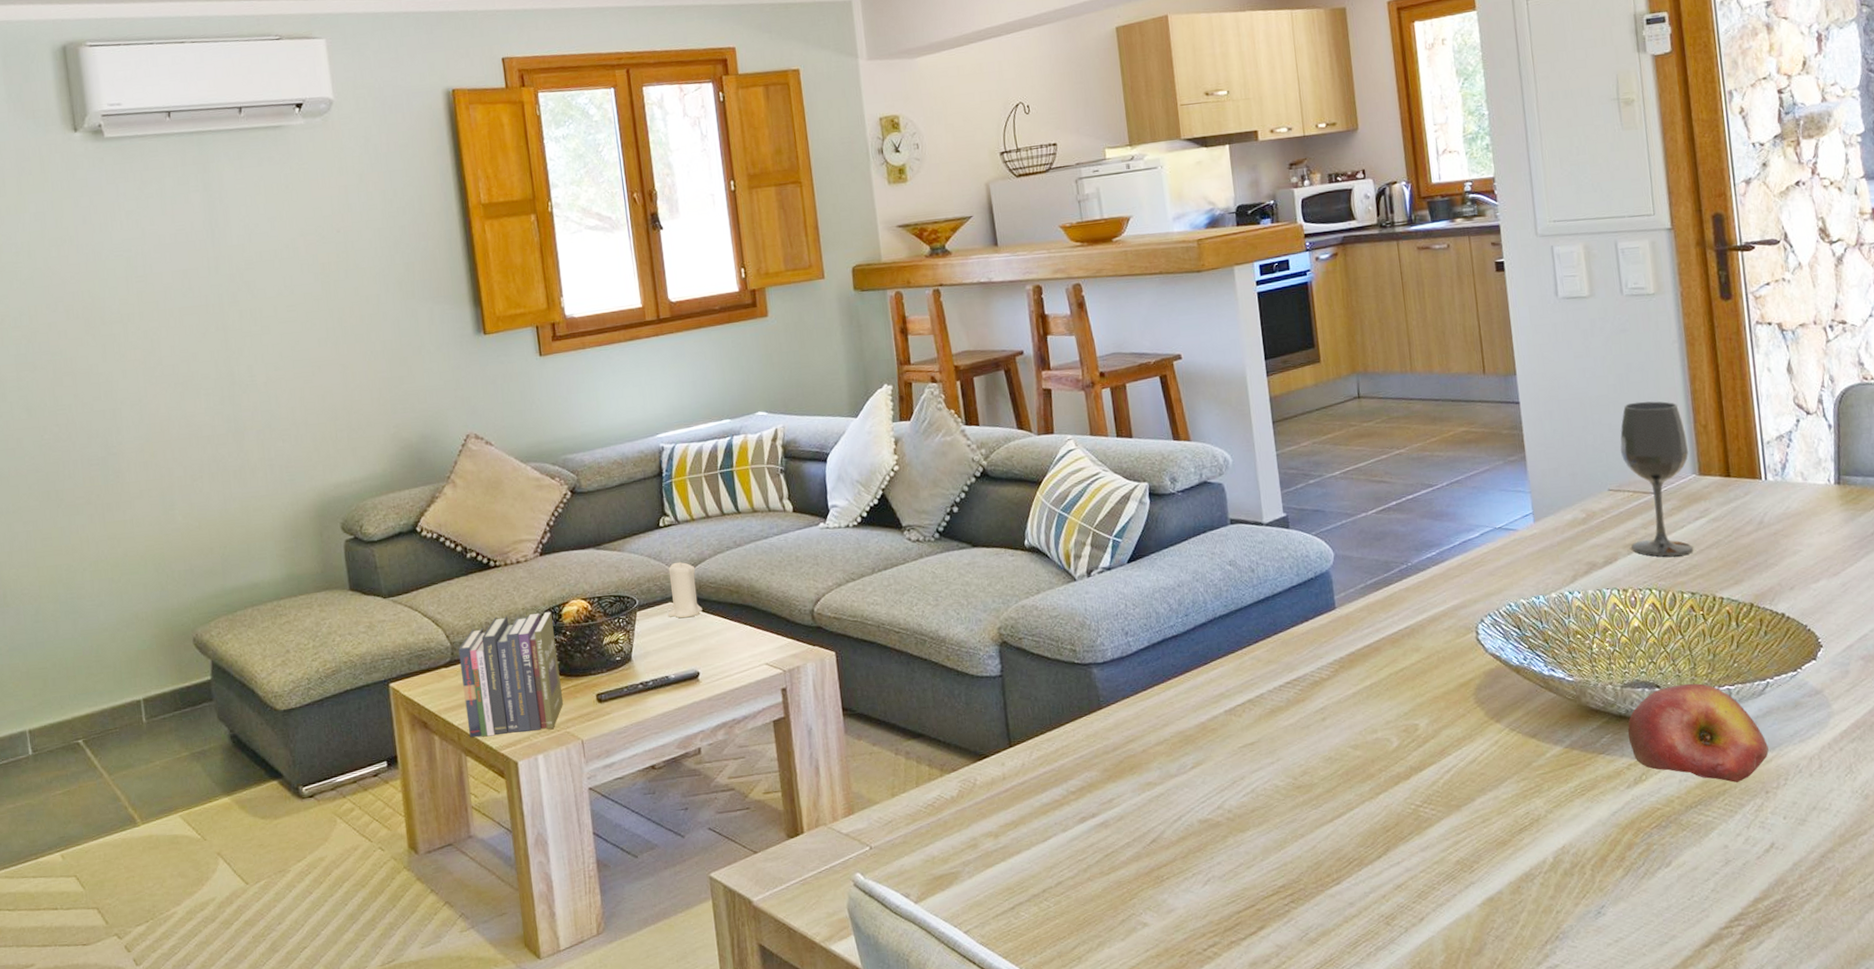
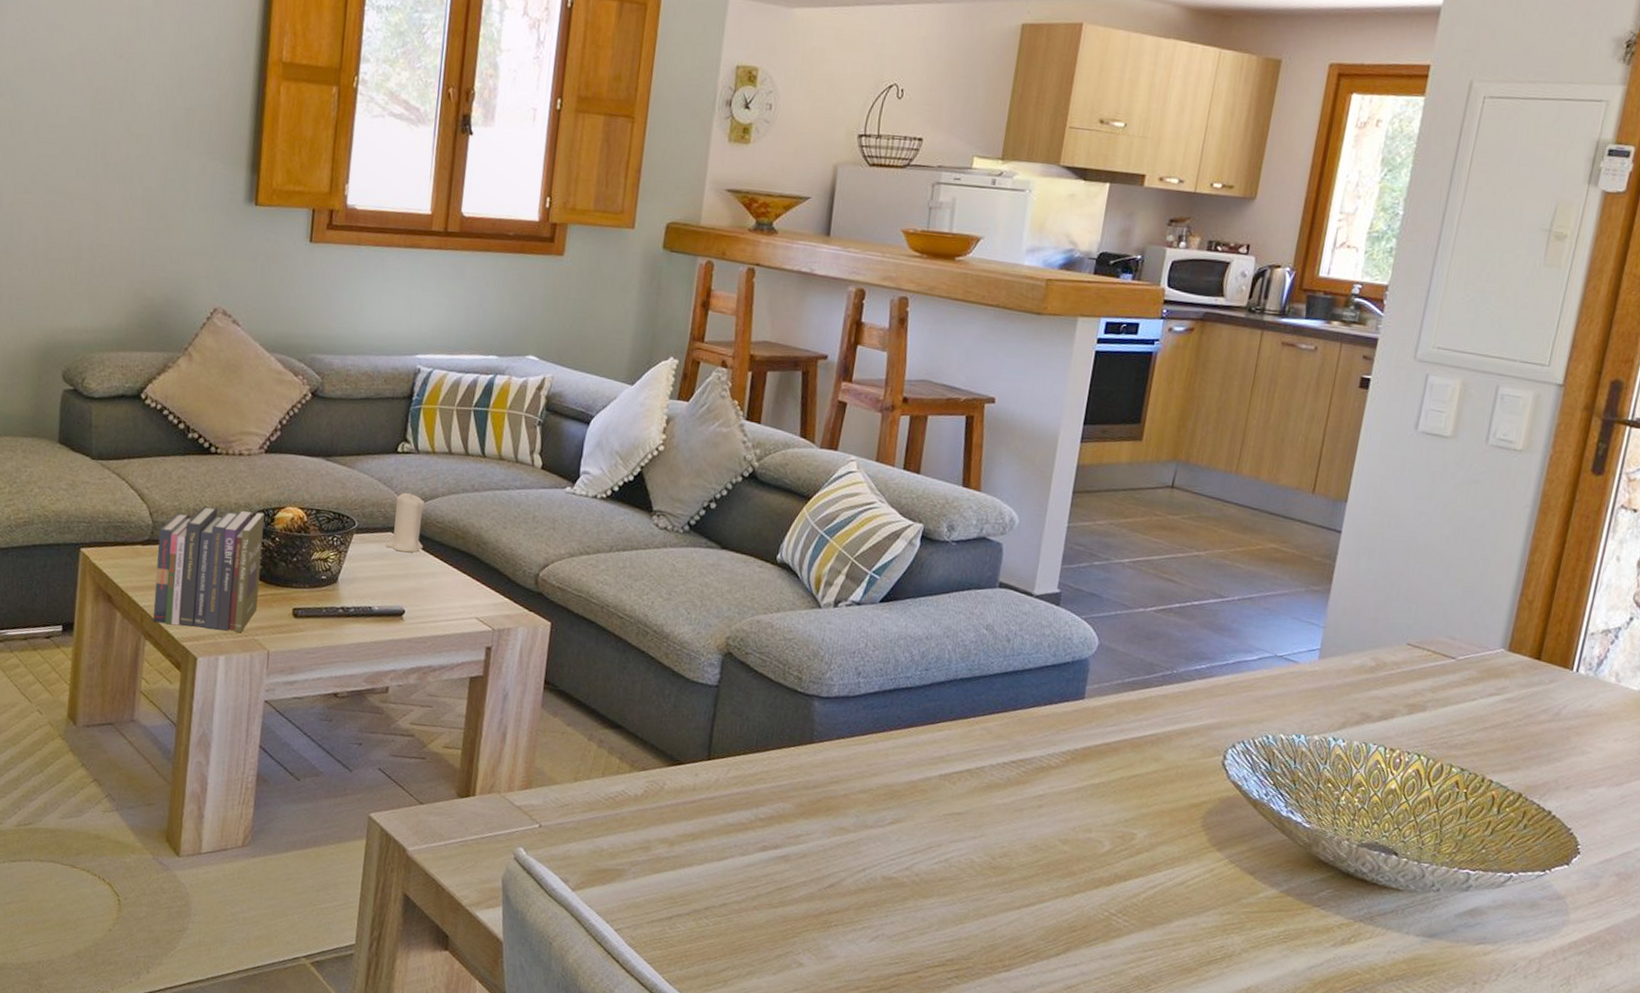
wine glass: present [1620,401,1694,557] -> none [1412,559,1510,729]
apple: present [1627,683,1769,783] -> none [1348,856,1491,968]

